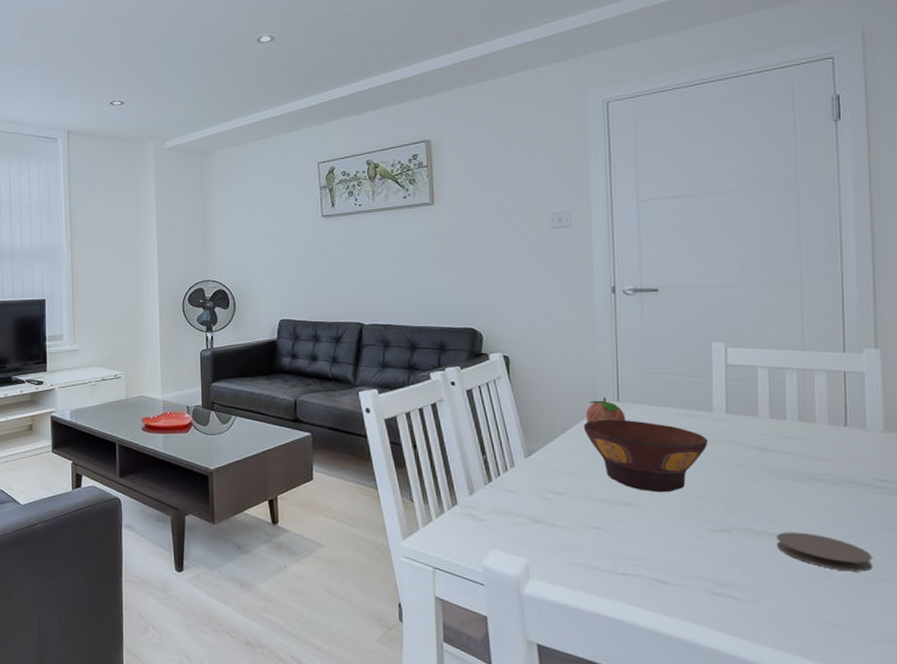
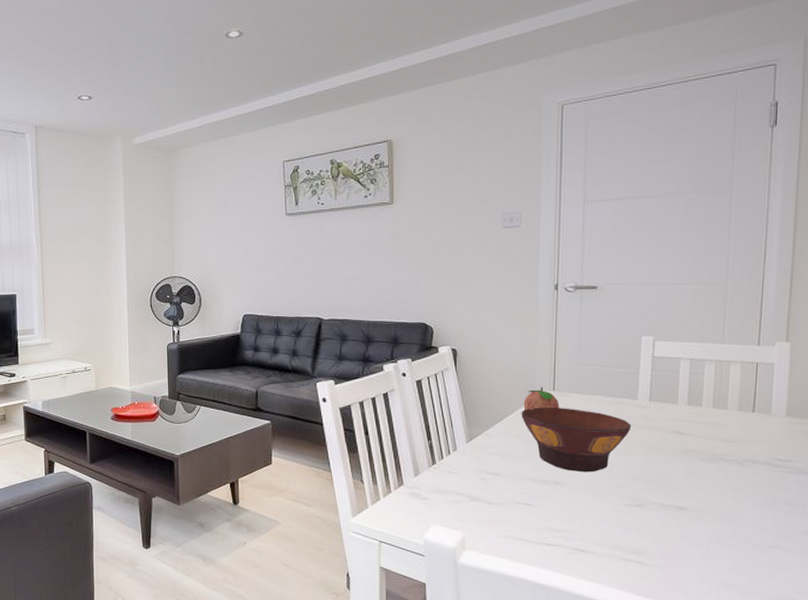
coaster: present [776,532,873,572] -> none [683,506,765,539]

